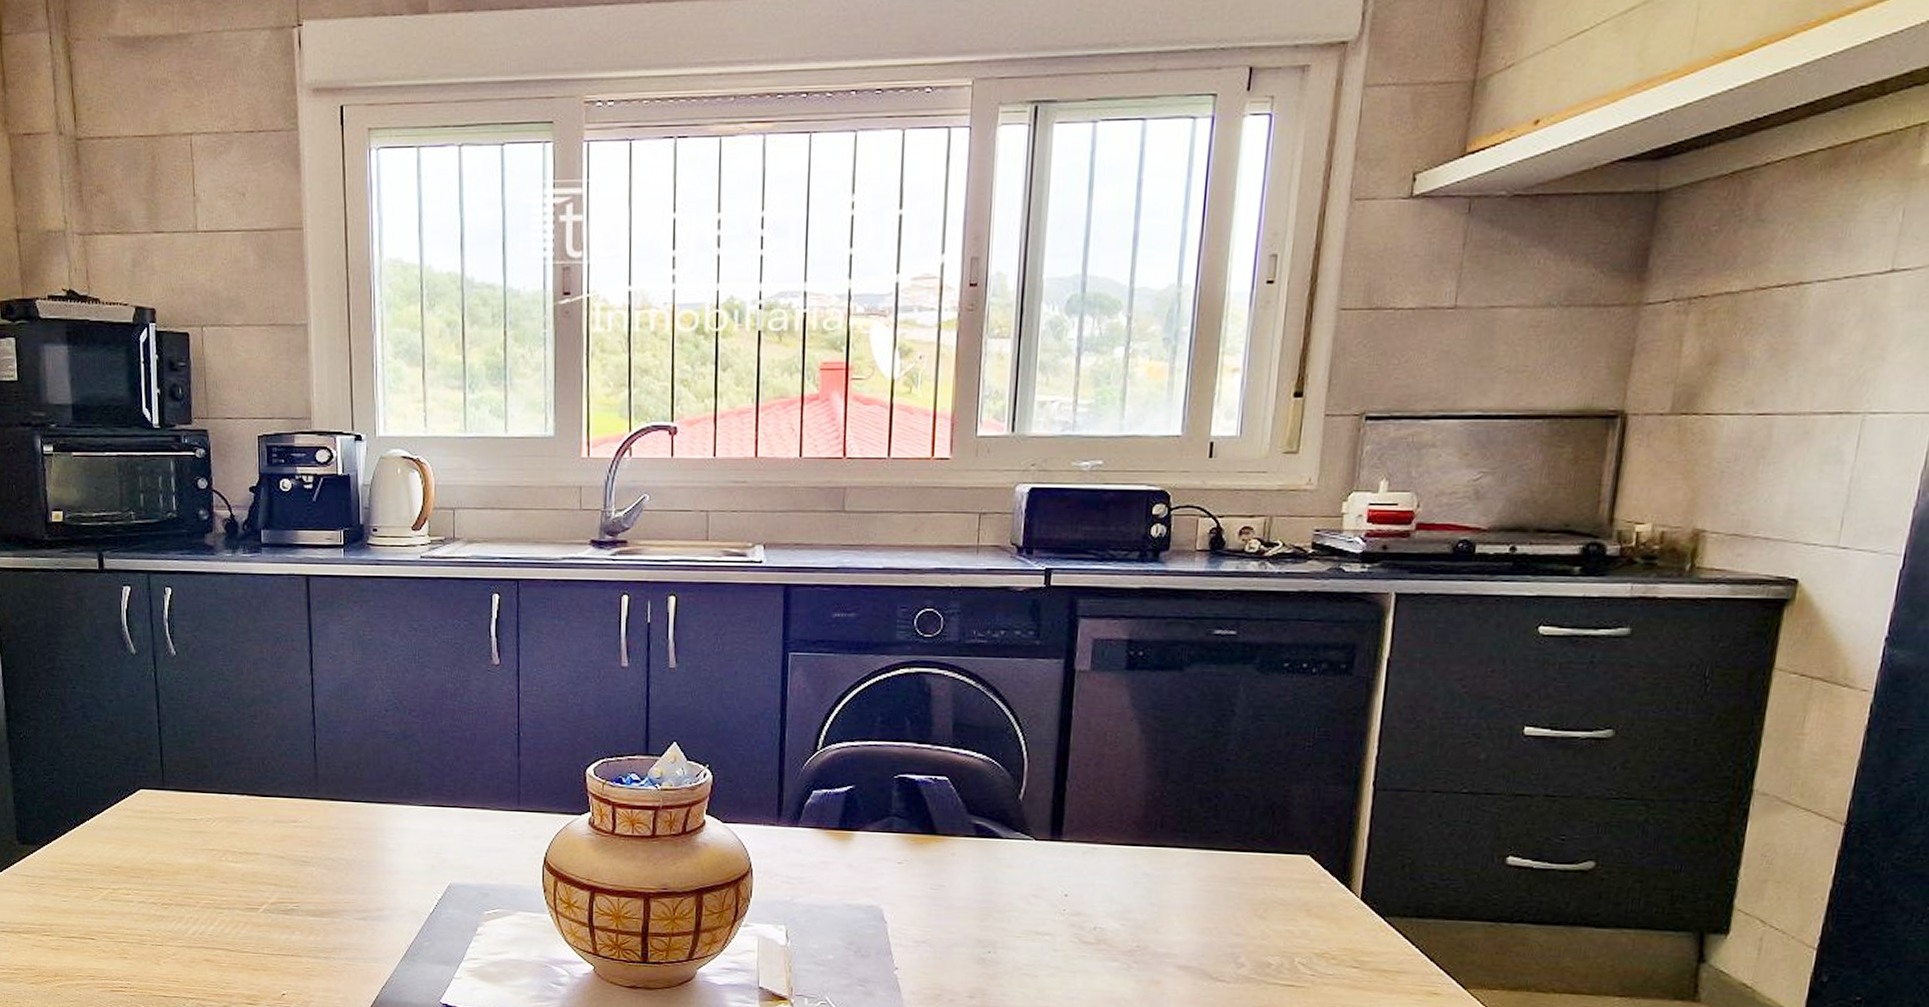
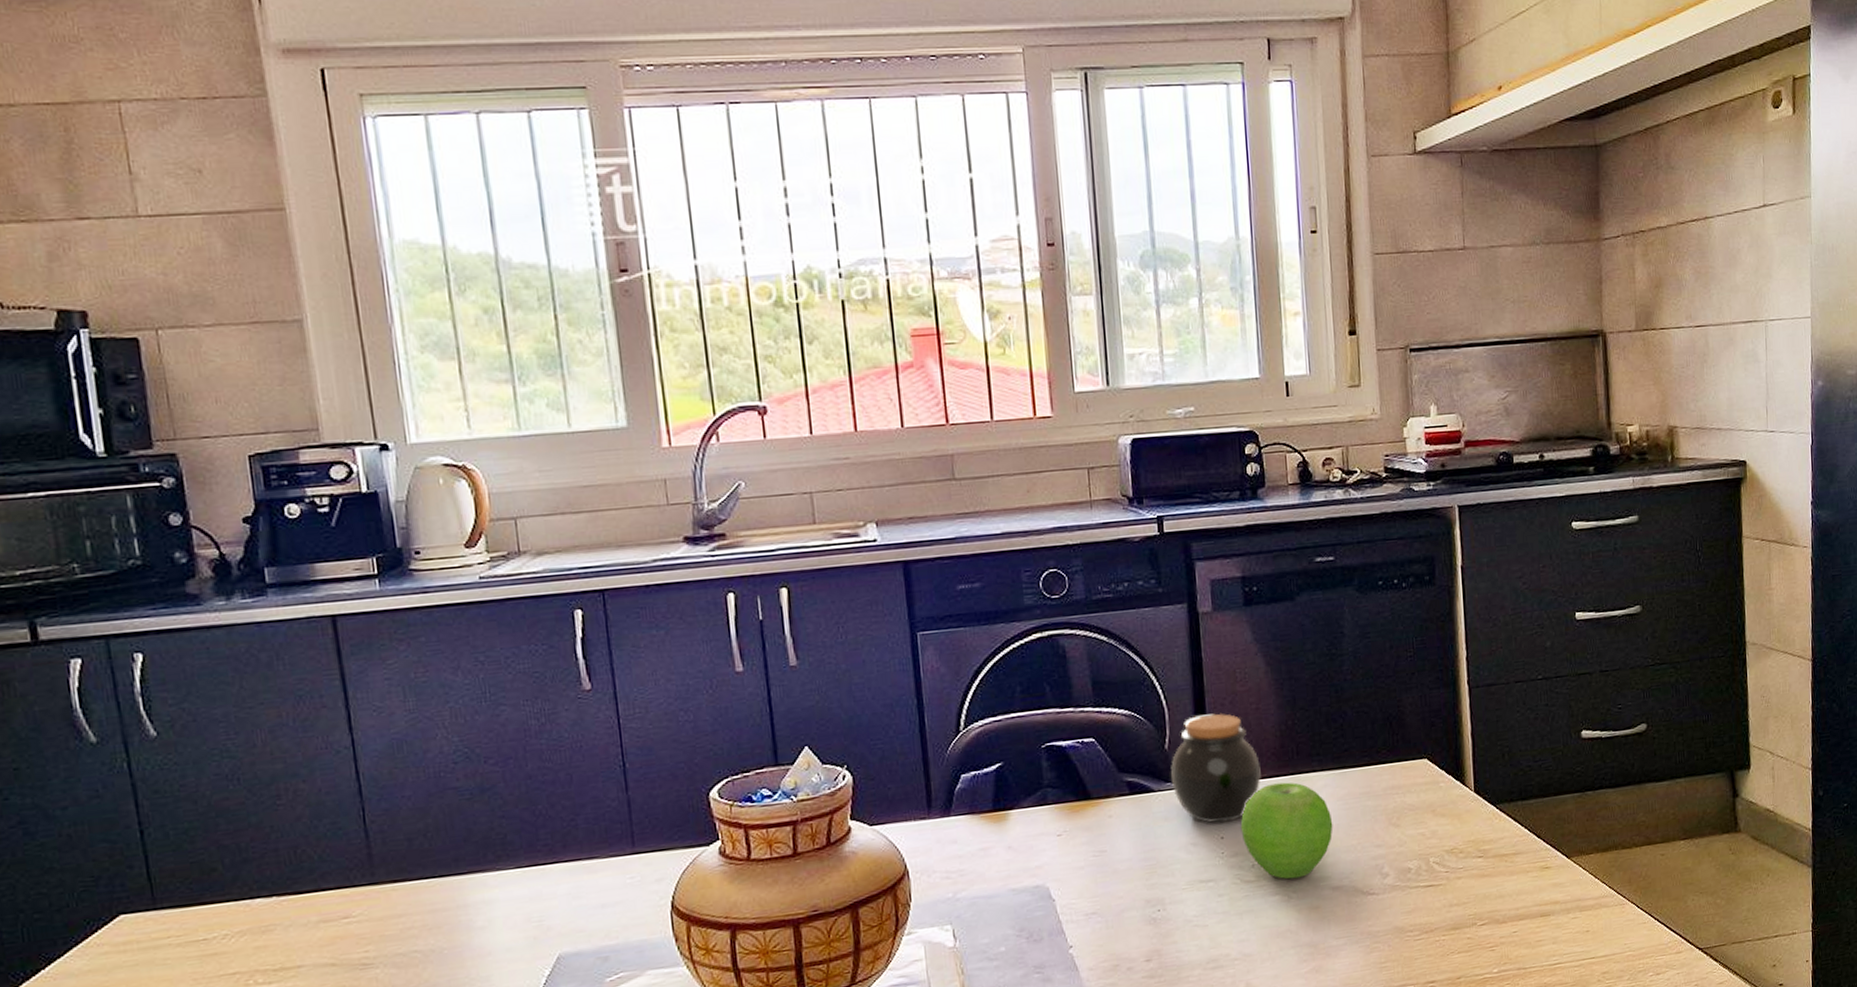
jar: none [1021,772,1118,881] -> present [1171,713,1261,823]
fruit: none [1087,852,1190,950] -> present [1240,782,1333,879]

